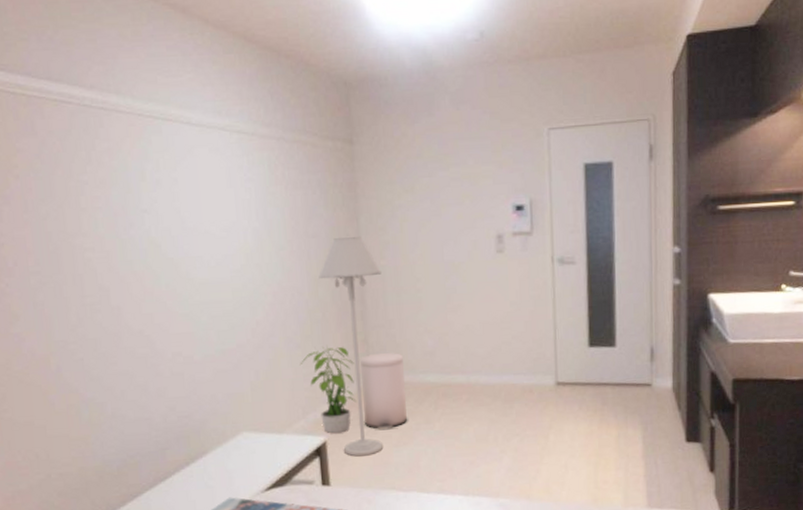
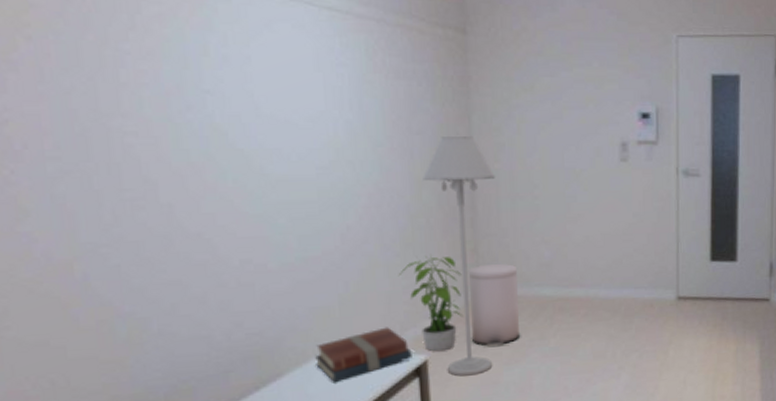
books: none [233,411,313,460] -> present [315,327,412,382]

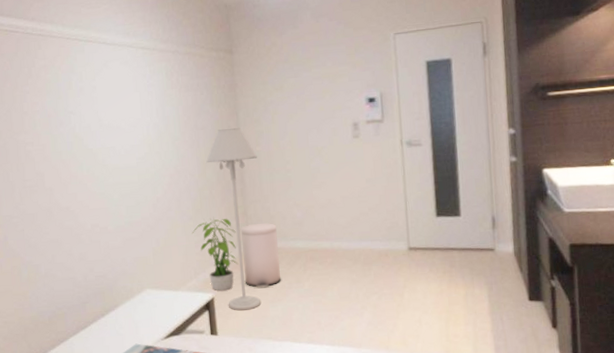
books: present [315,327,412,382] -> none [139,272,203,312]

